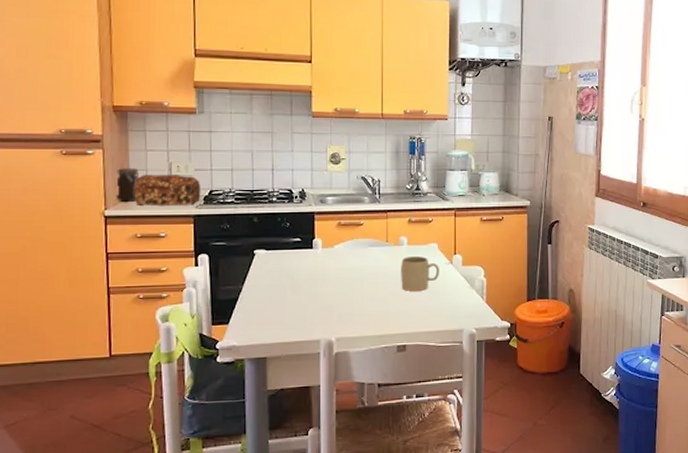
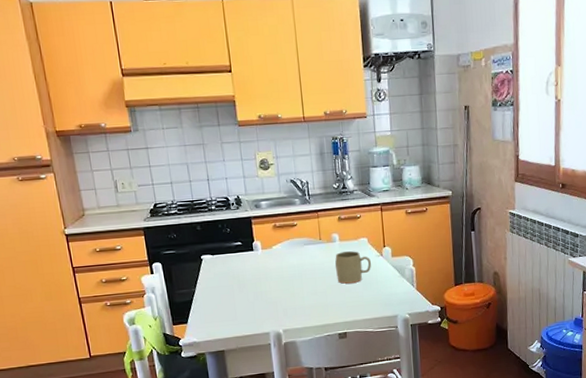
jar: present [115,167,139,202] -> none [69,187,91,220]
bread loaf: present [134,175,201,205] -> none [86,191,147,223]

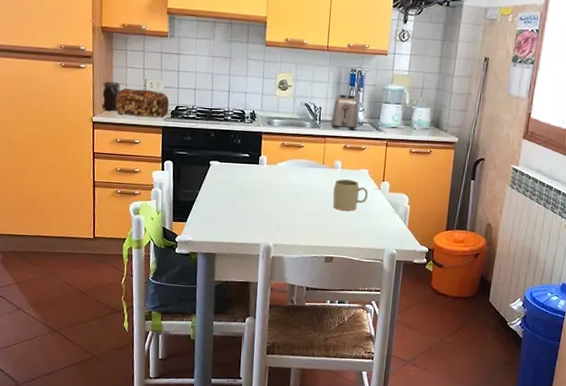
jar: none [69,187,91,220] -> present [101,81,120,111]
bread loaf: none [86,191,147,223] -> present [116,88,170,118]
toaster: none [320,163,349,202] -> present [331,93,360,130]

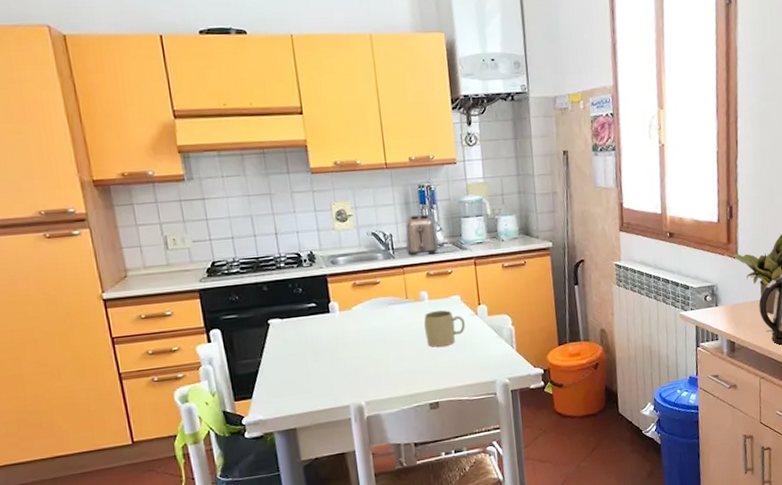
jar: present [101,81,120,111] -> none [108,245,135,283]
bread loaf: present [116,88,170,118] -> none [129,248,204,285]

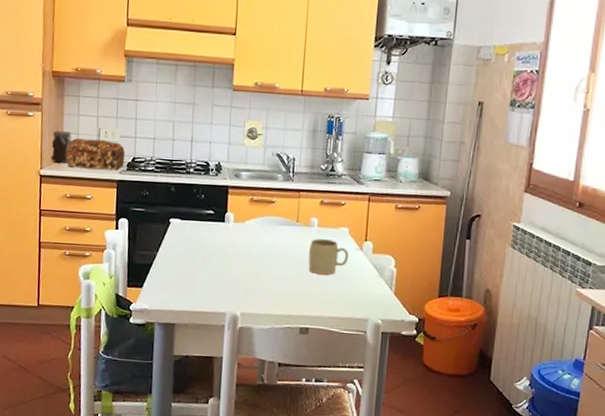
jar: none [108,245,135,283] -> present [50,130,71,163]
bread loaf: none [129,248,204,285] -> present [66,138,126,171]
toaster: present [405,213,438,256] -> none [306,142,338,184]

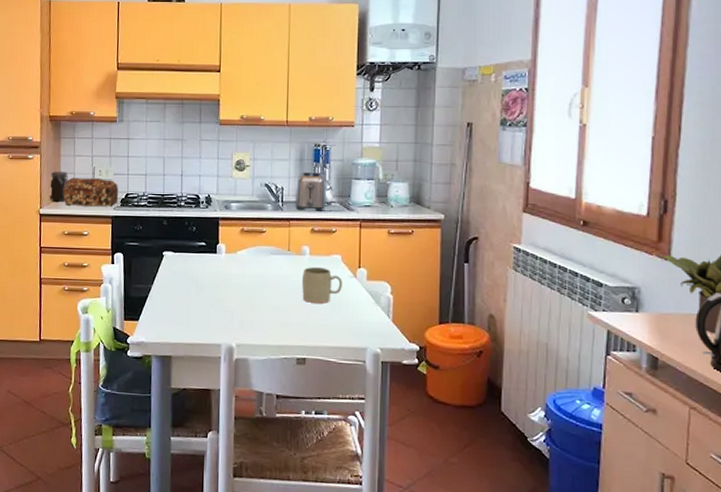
toaster: none [306,142,338,184] -> present [295,171,326,211]

